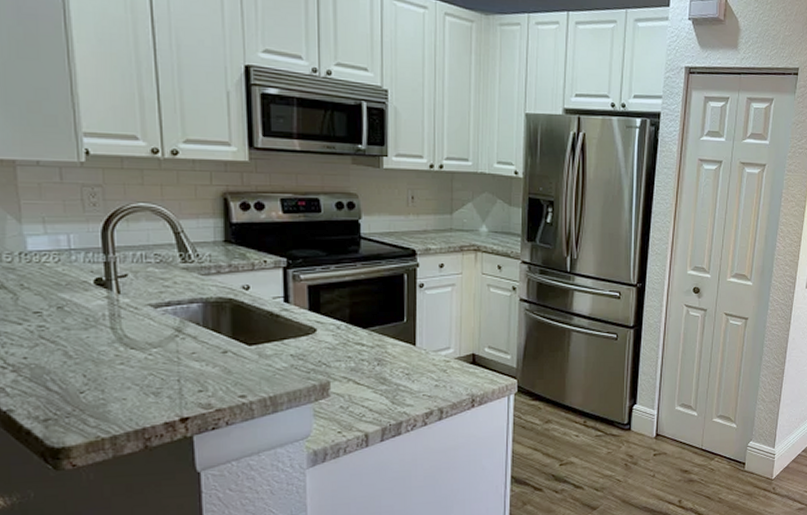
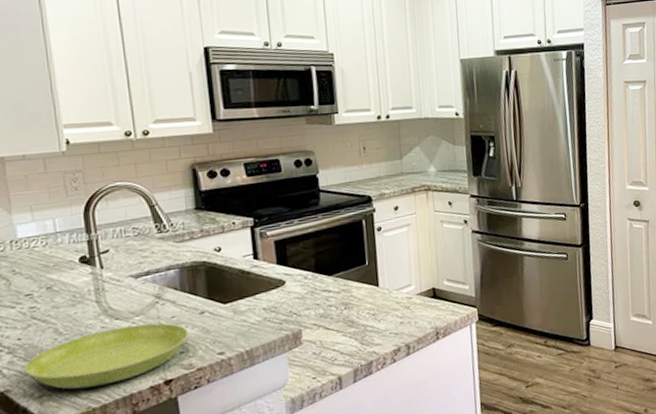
saucer: none [29,356,209,417] -> present [23,323,189,390]

